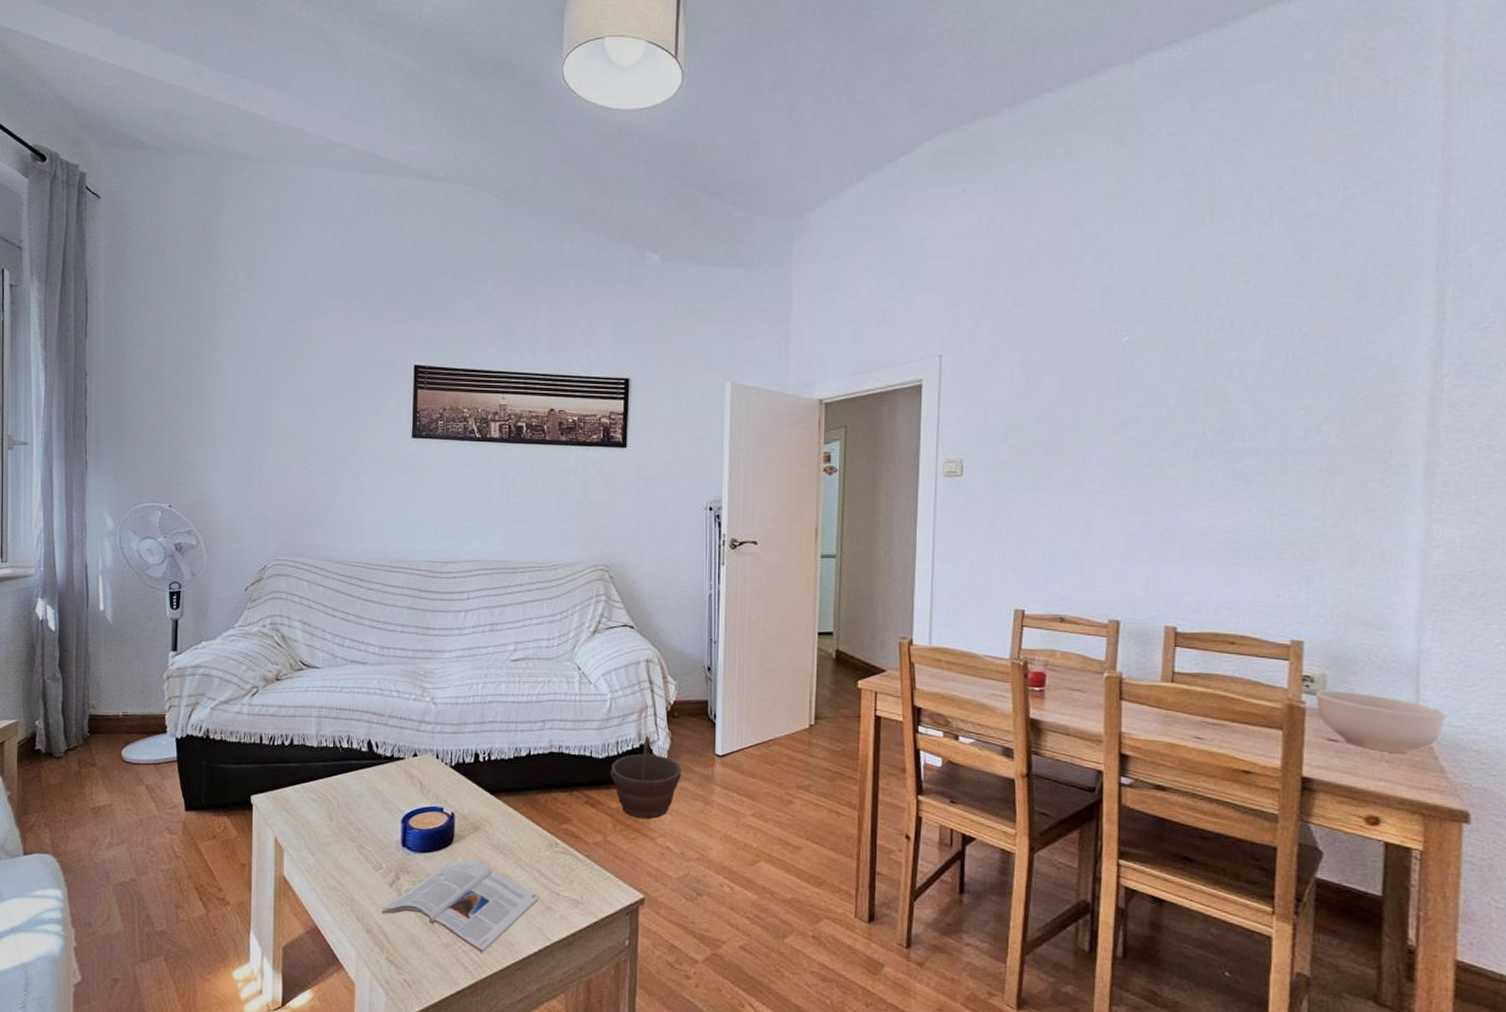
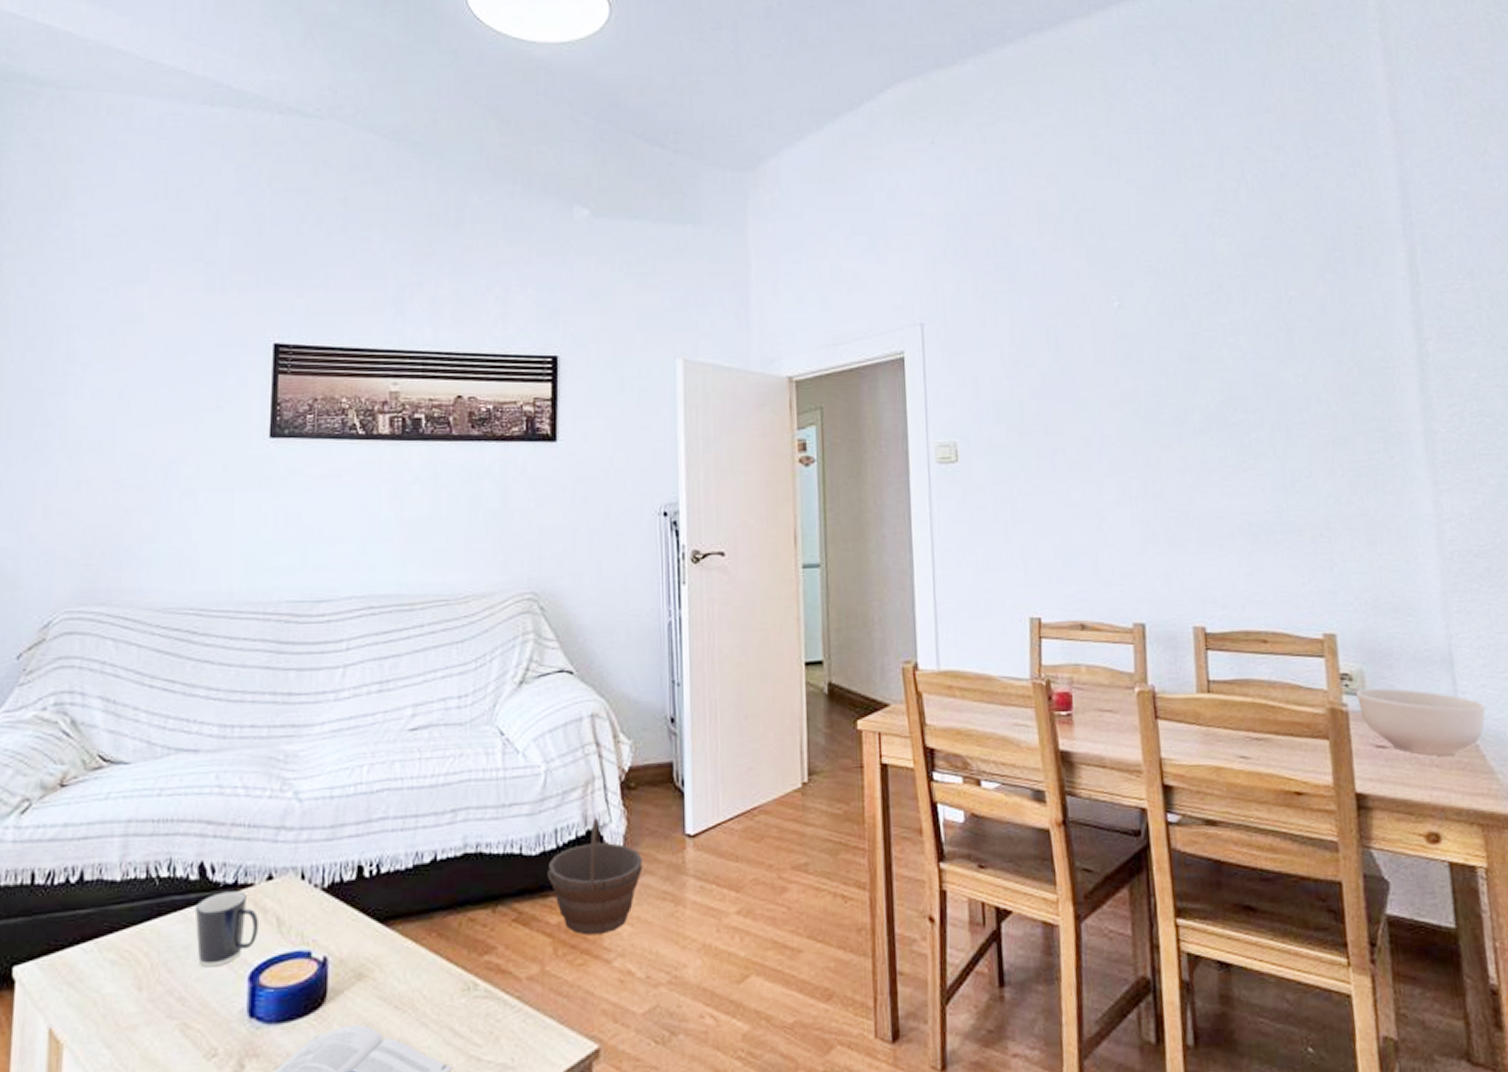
mug: none [365,761,409,811] -> present [194,891,260,968]

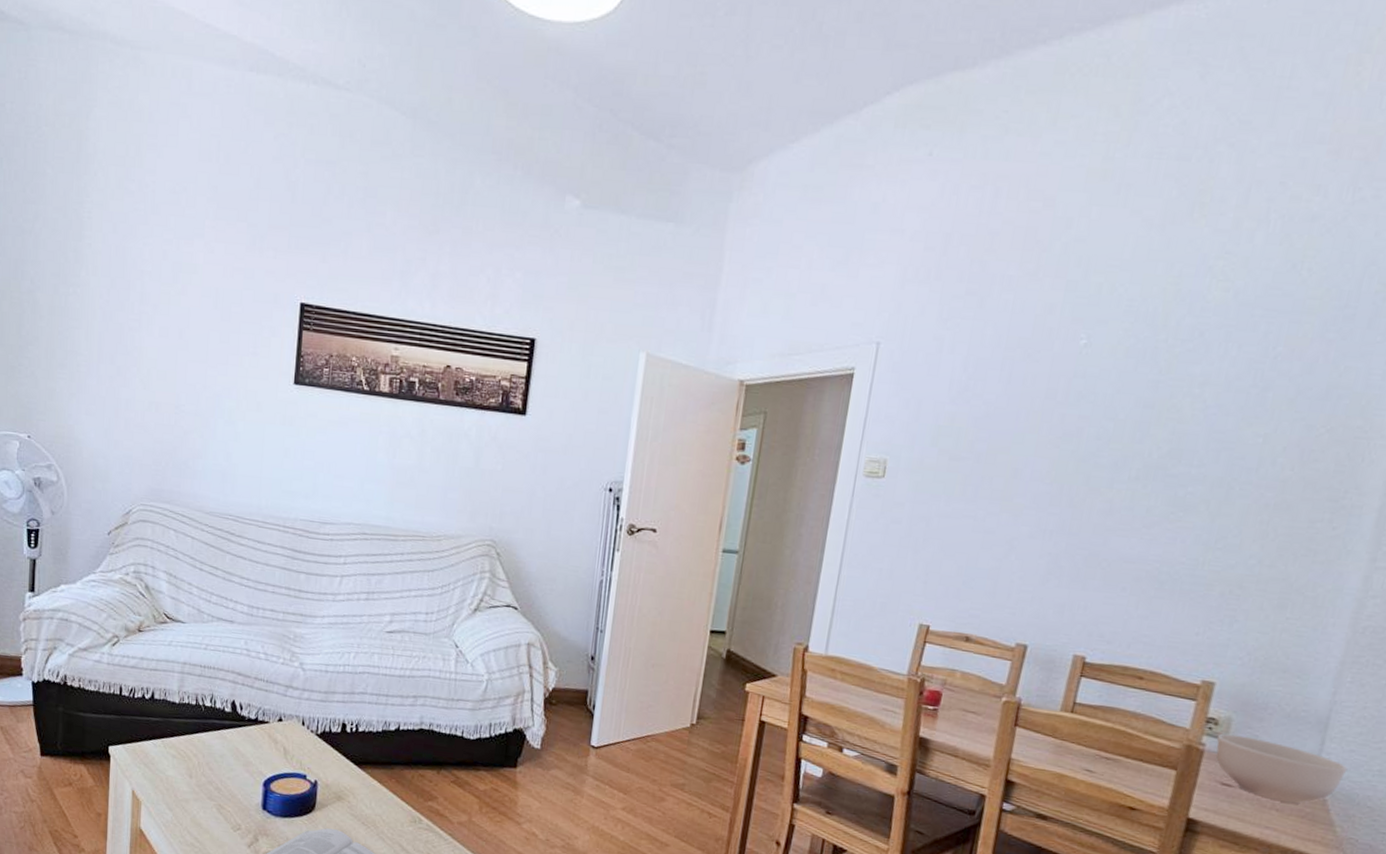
mug: present [194,891,260,968] -> none [228,723,272,773]
basket: present [547,817,643,936] -> none [480,720,555,804]

